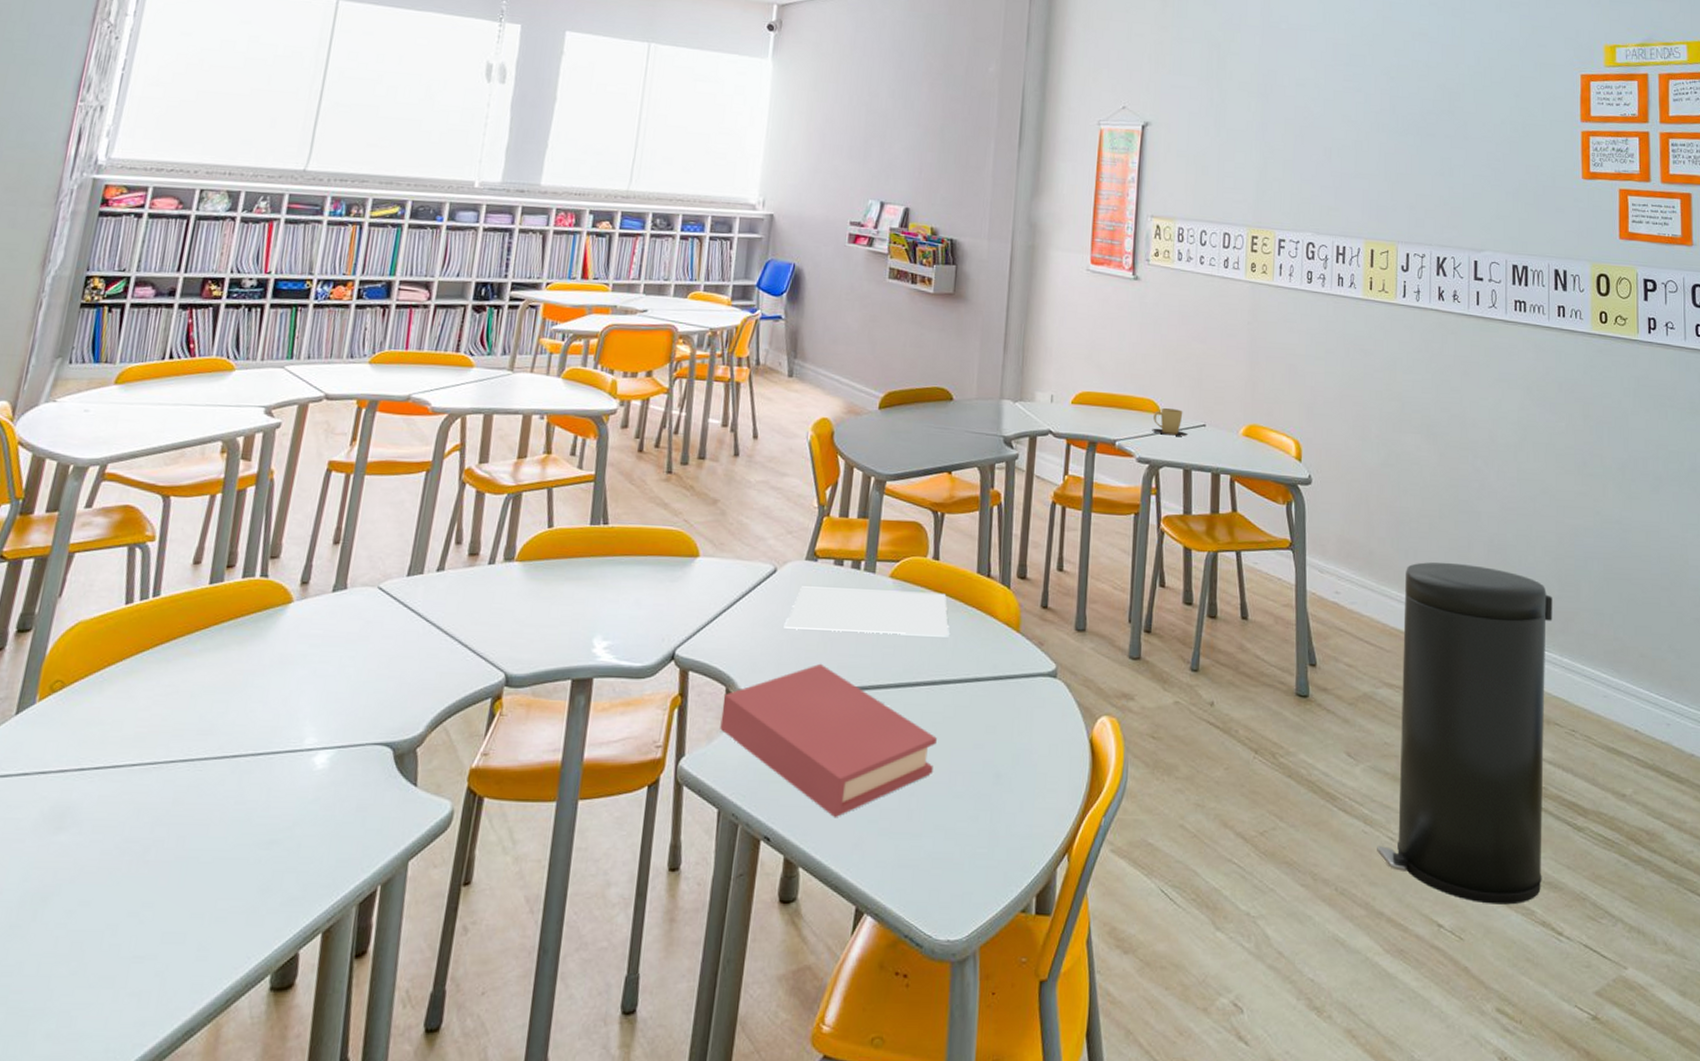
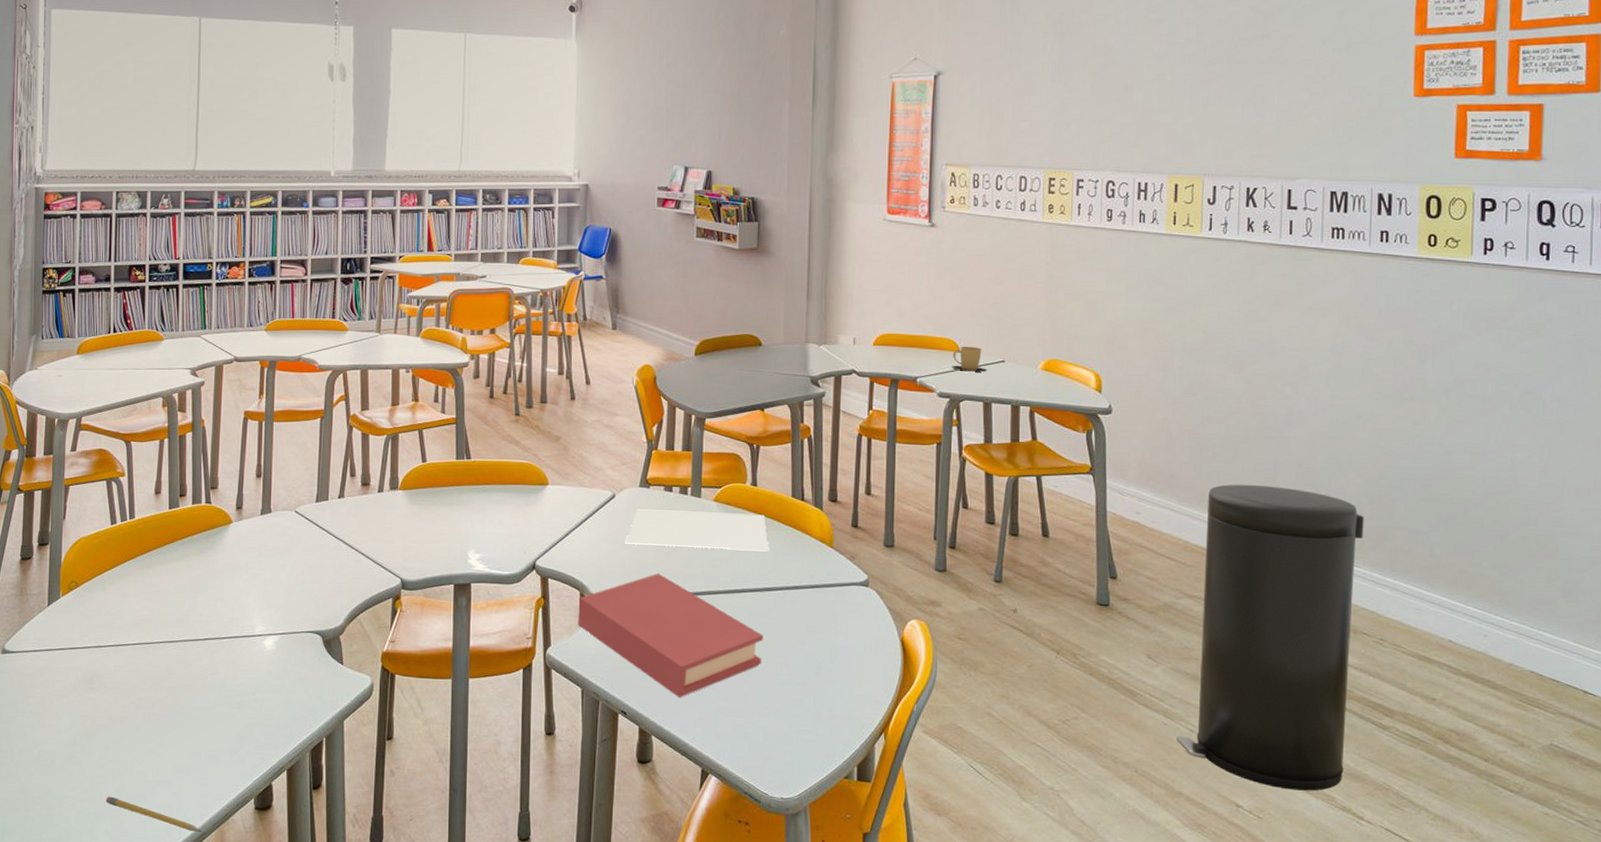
pencil: none [54,982,191,1027] -> present [106,796,203,832]

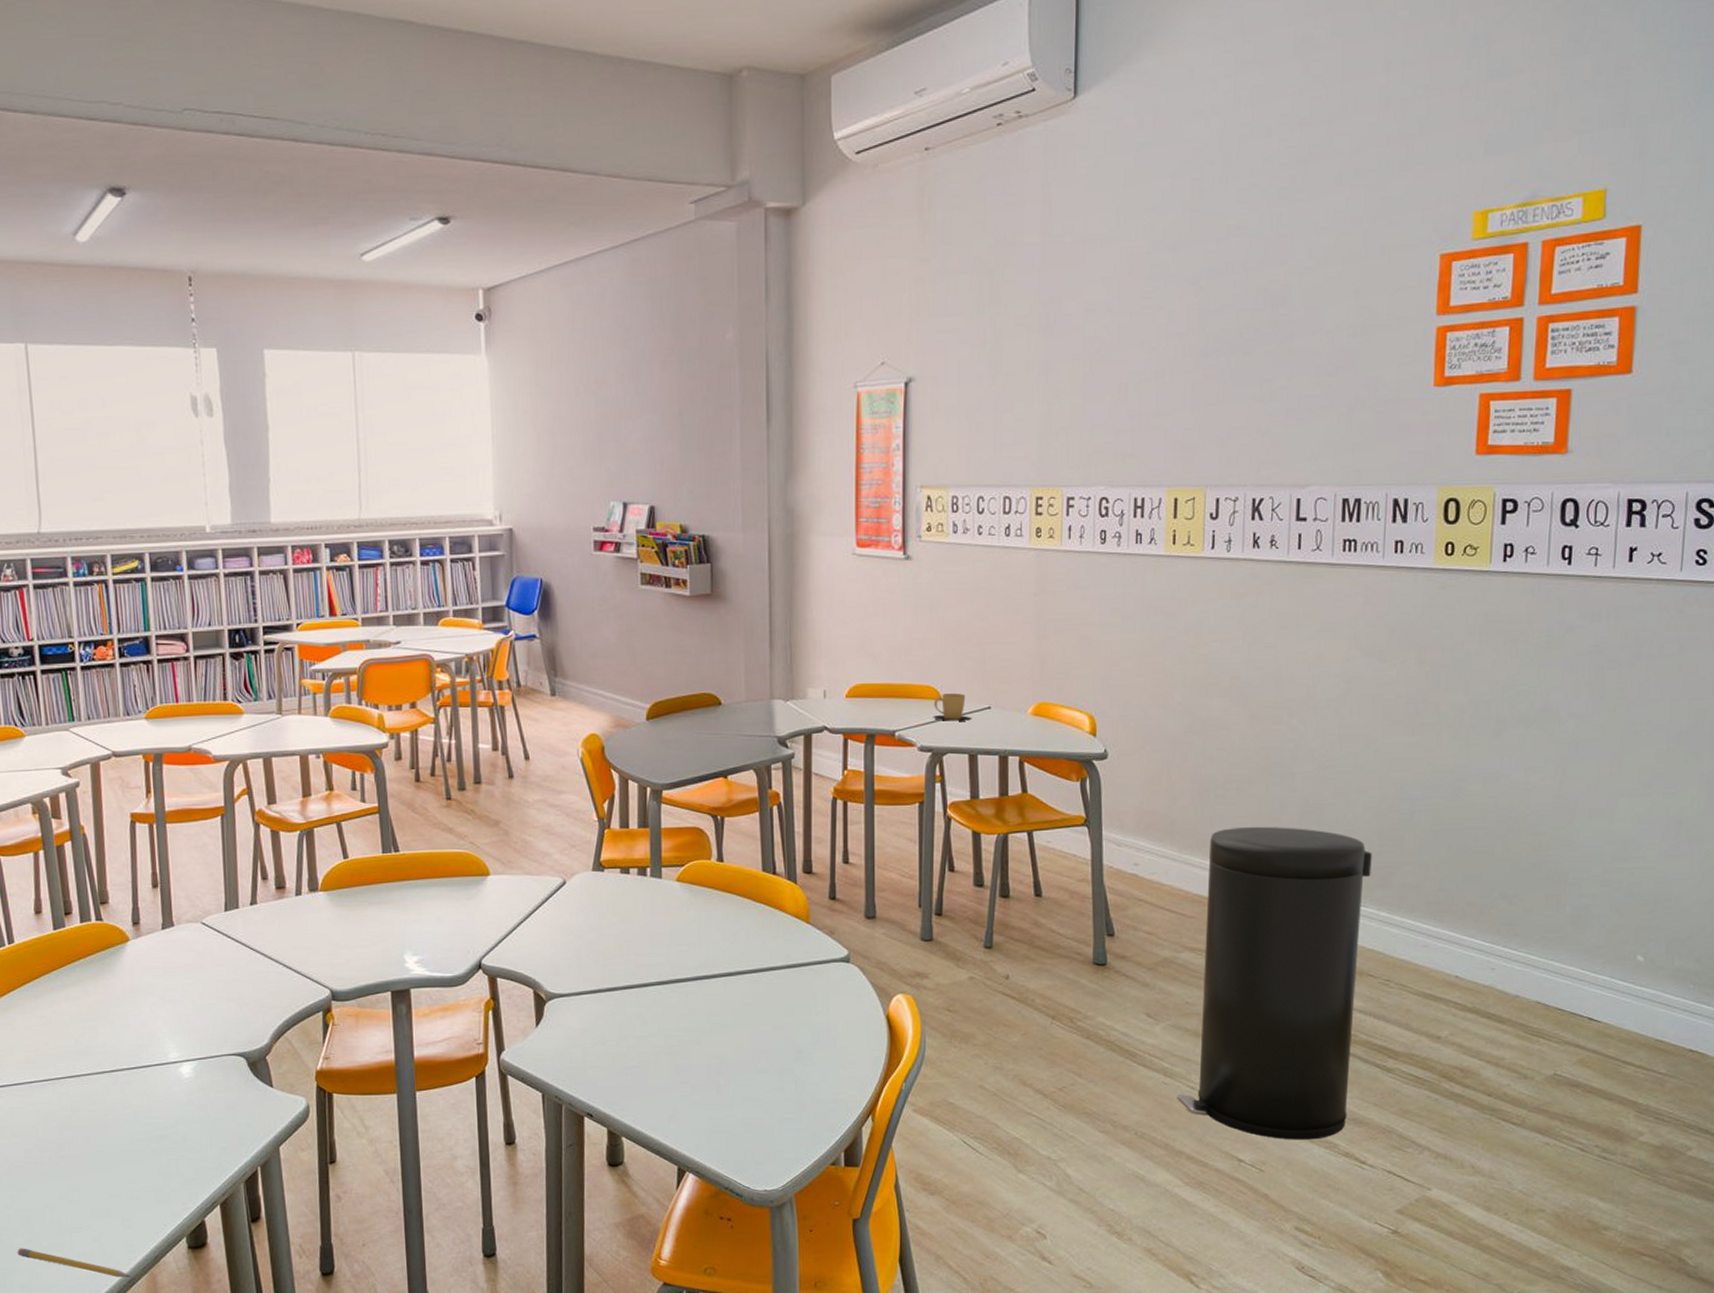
book: present [578,573,763,697] -> none [532,963,738,1094]
paper sheet: present [626,509,769,551] -> none [581,892,740,934]

